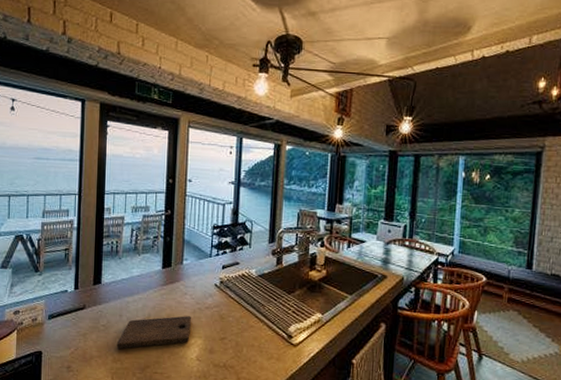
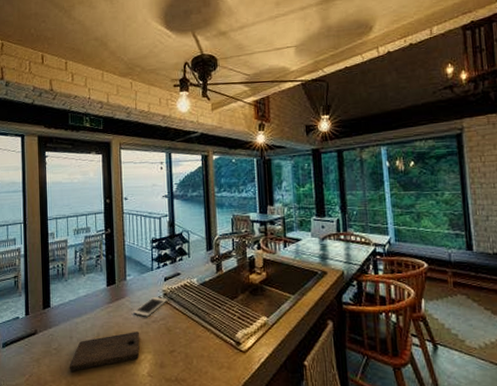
cell phone: none [187,283,224,303] -> present [133,296,168,317]

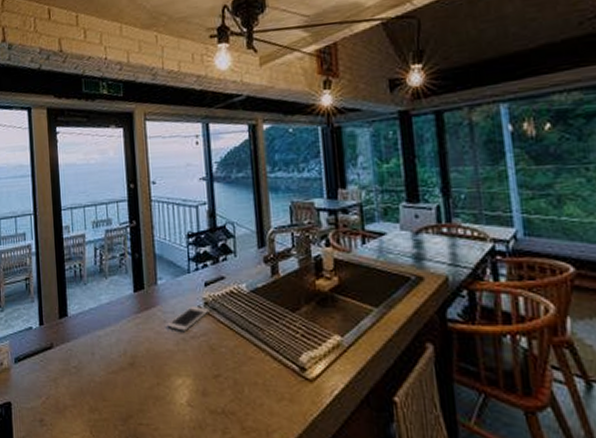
cutting board: present [69,332,140,371] -> none [91,349,177,395]

